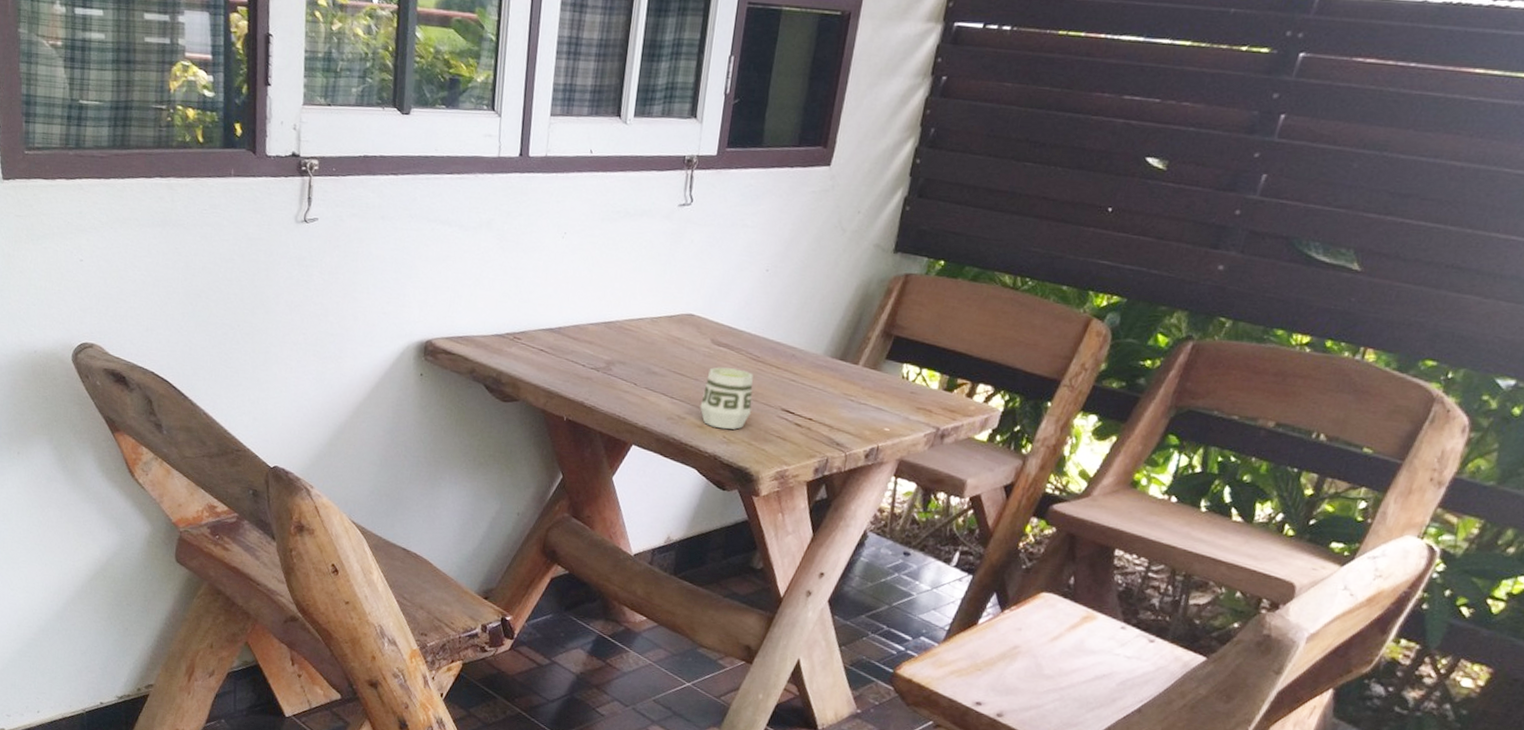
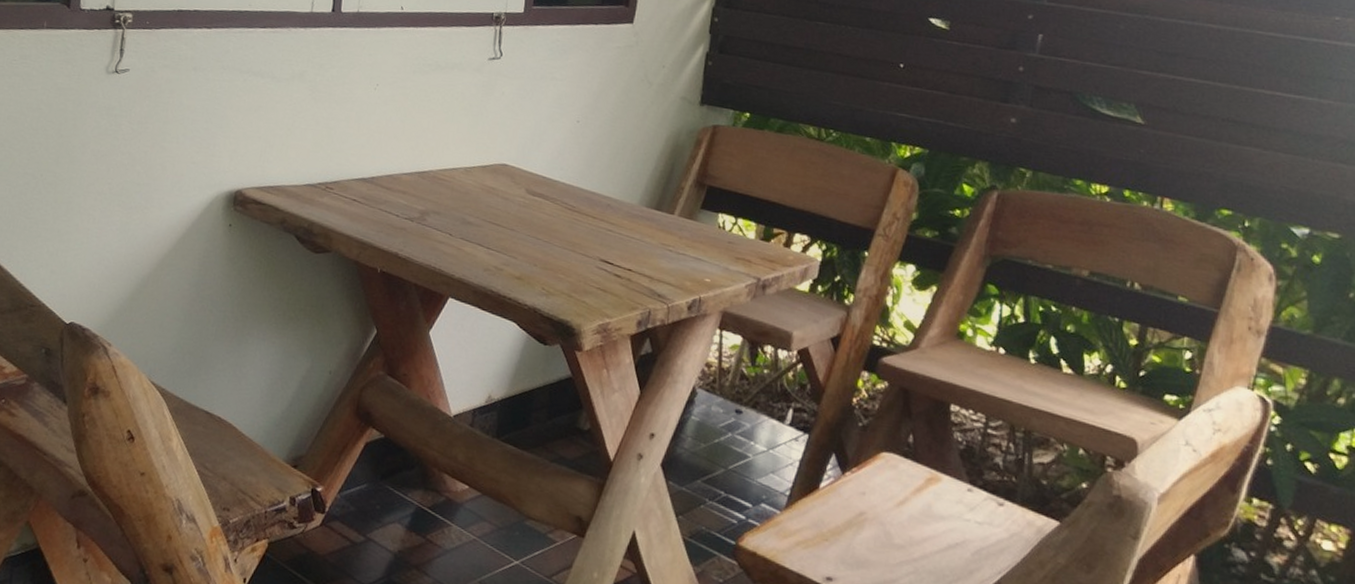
cup: present [700,367,754,430] -> none [517,217,570,281]

